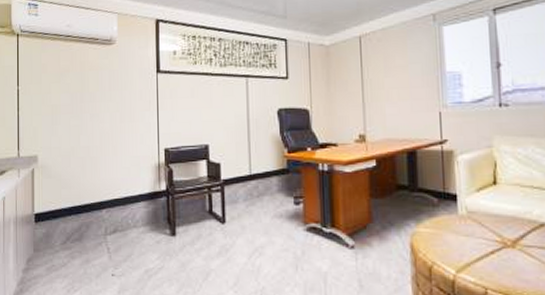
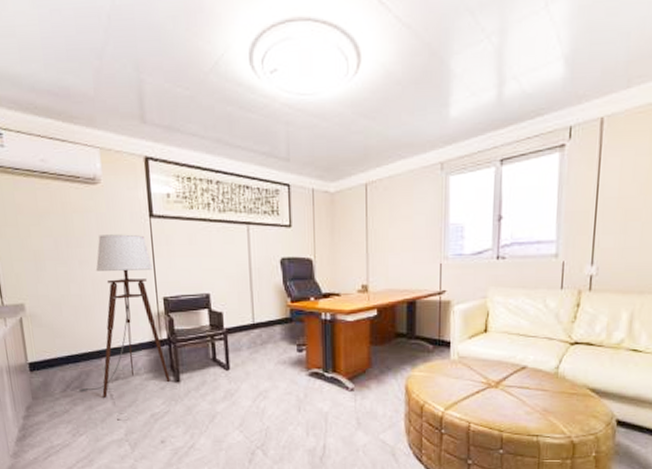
floor lamp: none [76,89,166,251] -> present [77,234,170,398]

